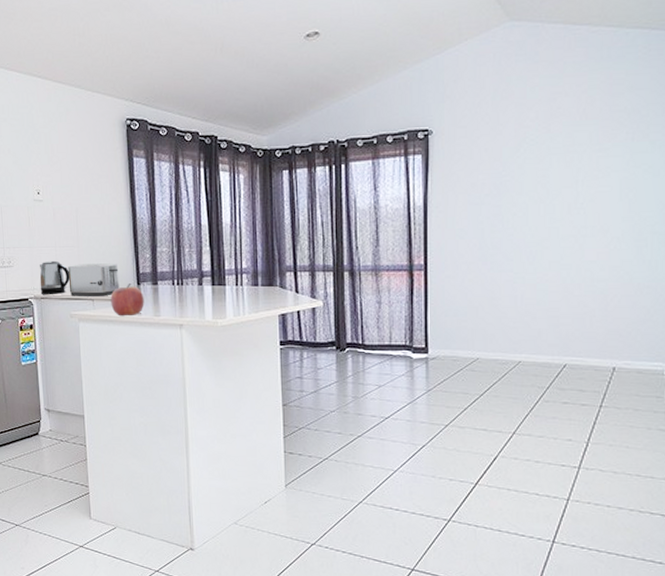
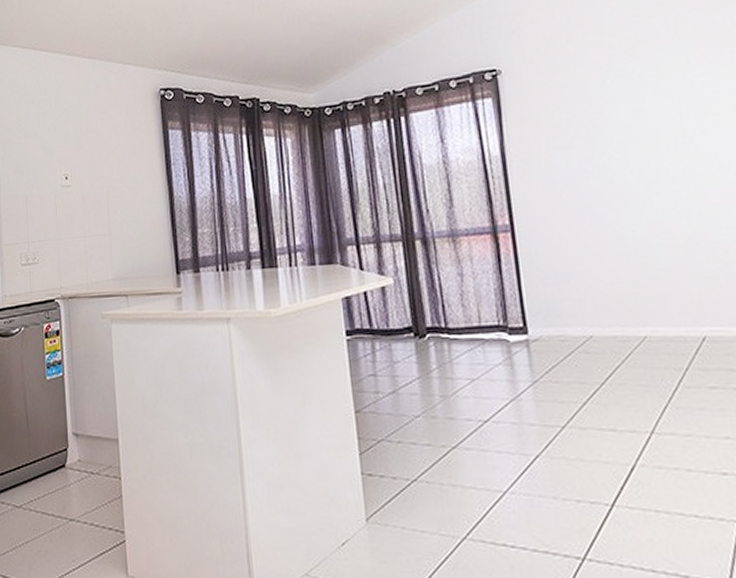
kettle: present [39,260,70,295] -> none [67,252,101,294]
toaster: present [68,263,120,297] -> none [98,251,157,293]
fruit: present [110,284,144,317] -> none [146,273,185,313]

